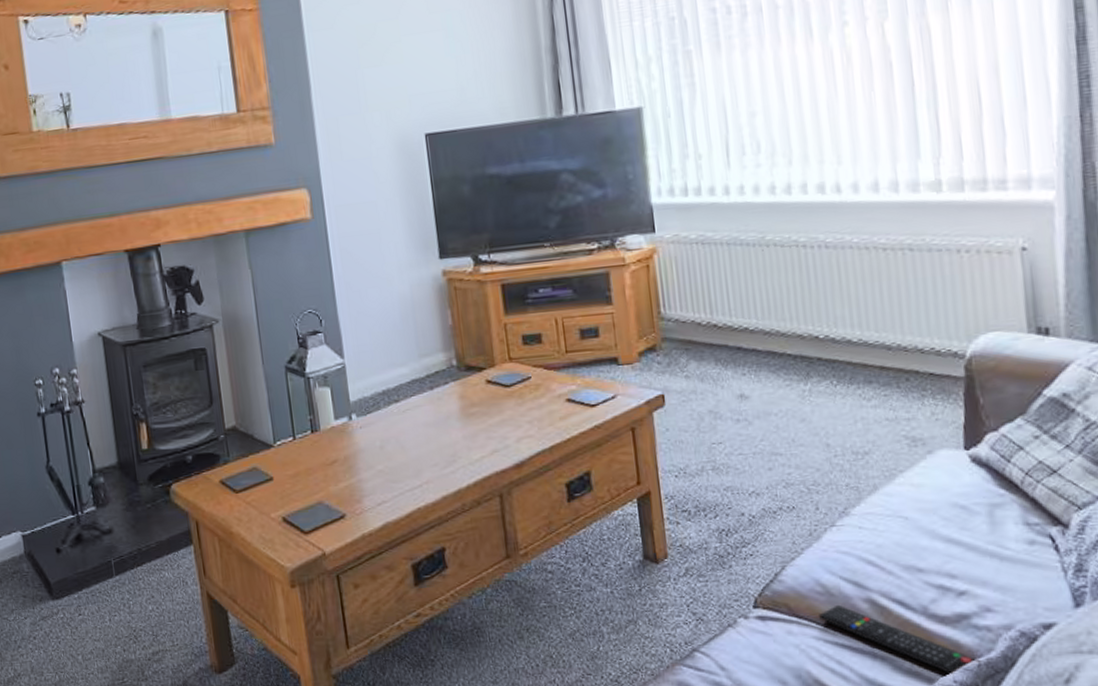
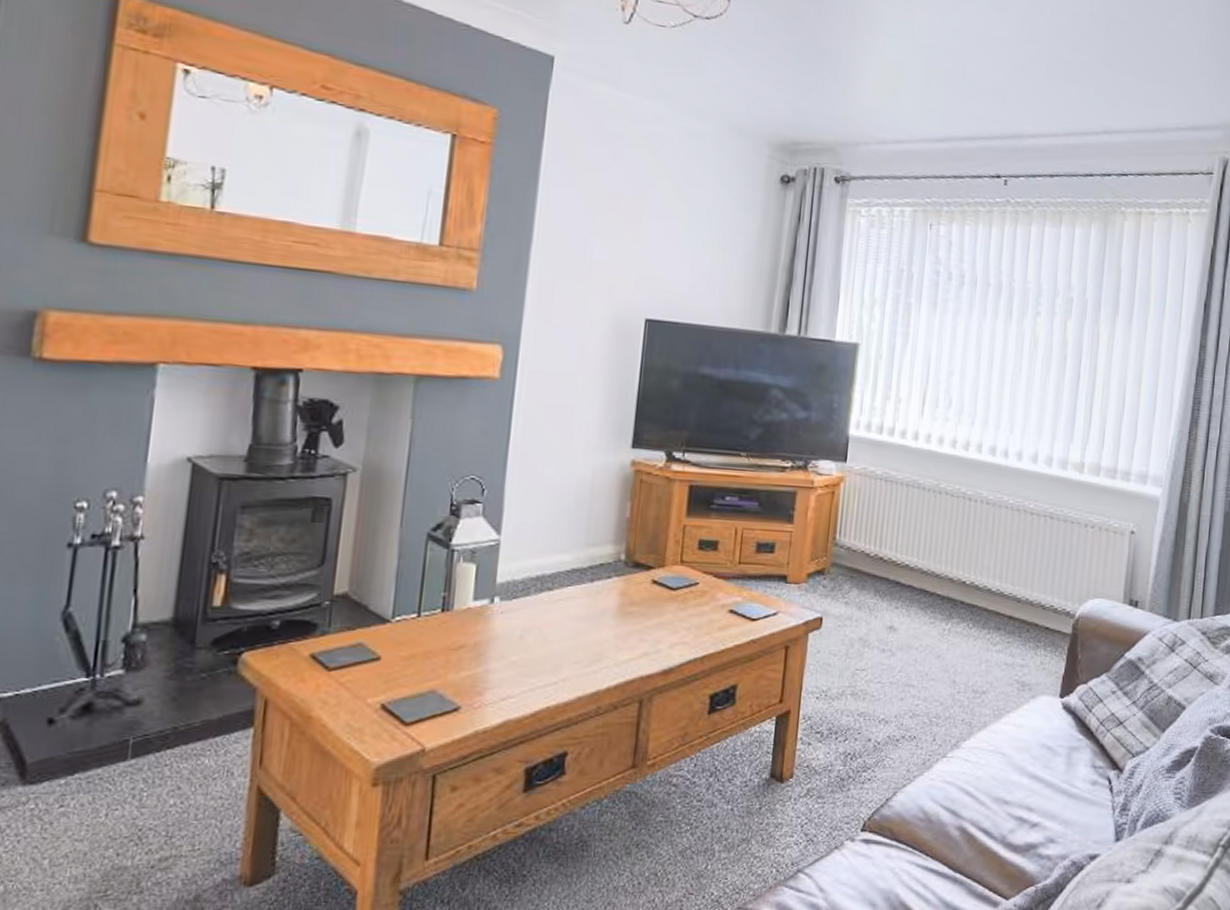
remote control: present [819,604,978,676] -> none [916,831,1036,900]

